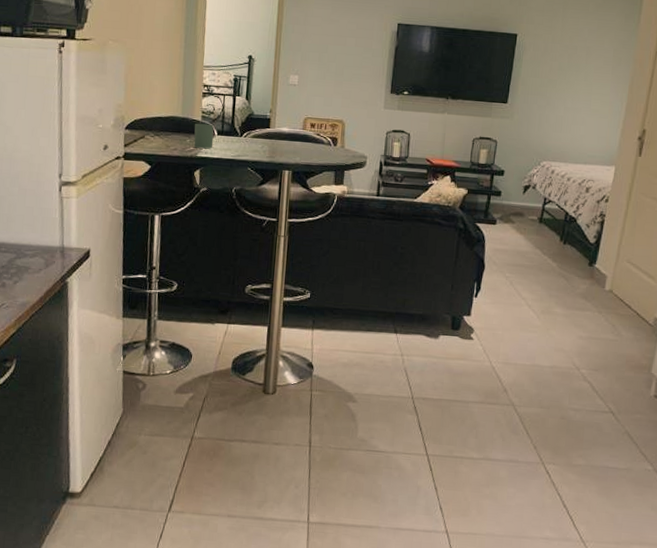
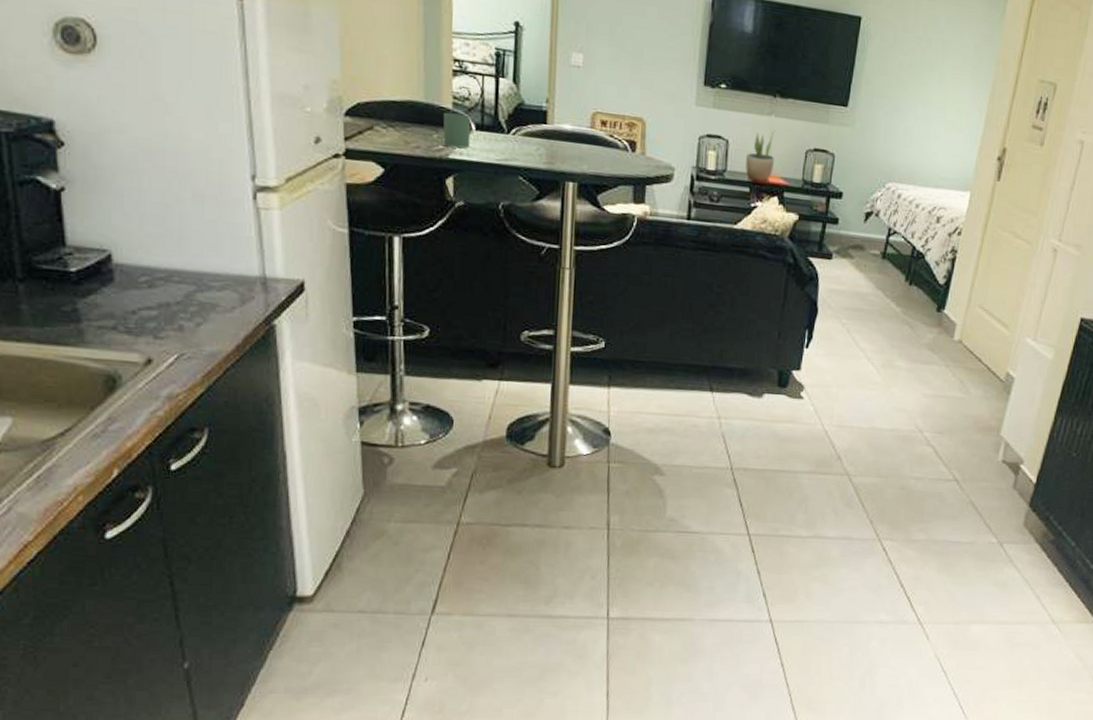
potted plant: none [424,124,448,167] -> present [745,130,776,185]

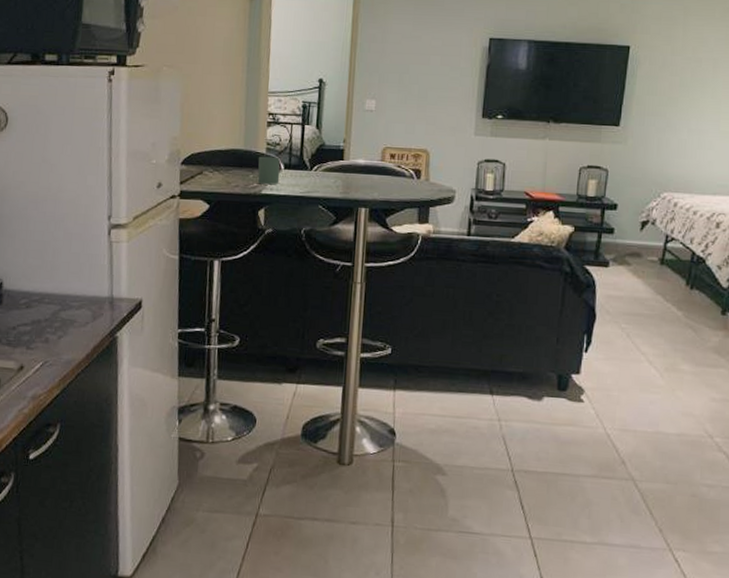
potted plant: present [745,130,776,185] -> none [522,152,550,201]

